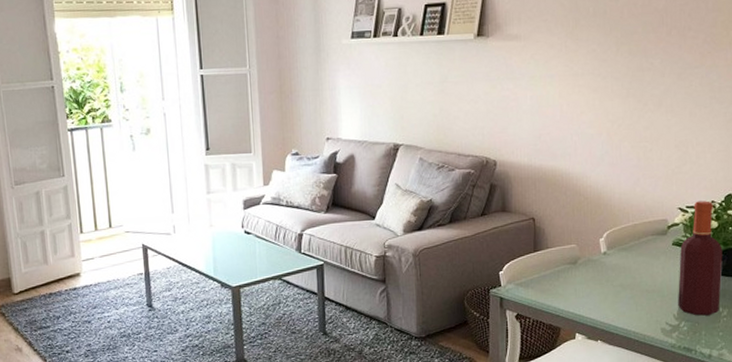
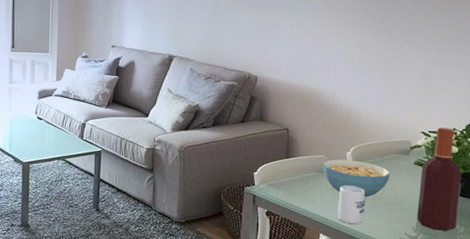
cereal bowl: none [574,246,648,287] -> present [323,159,391,198]
cup: none [592,275,623,319] -> present [337,185,366,225]

